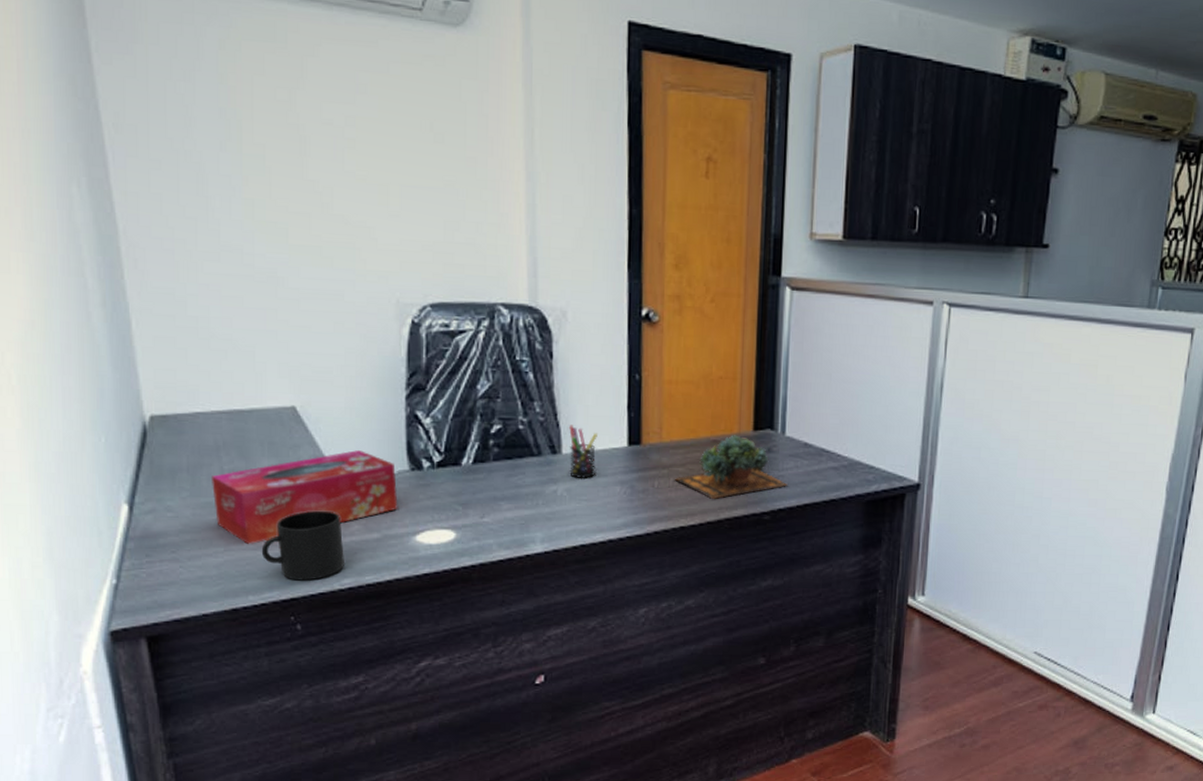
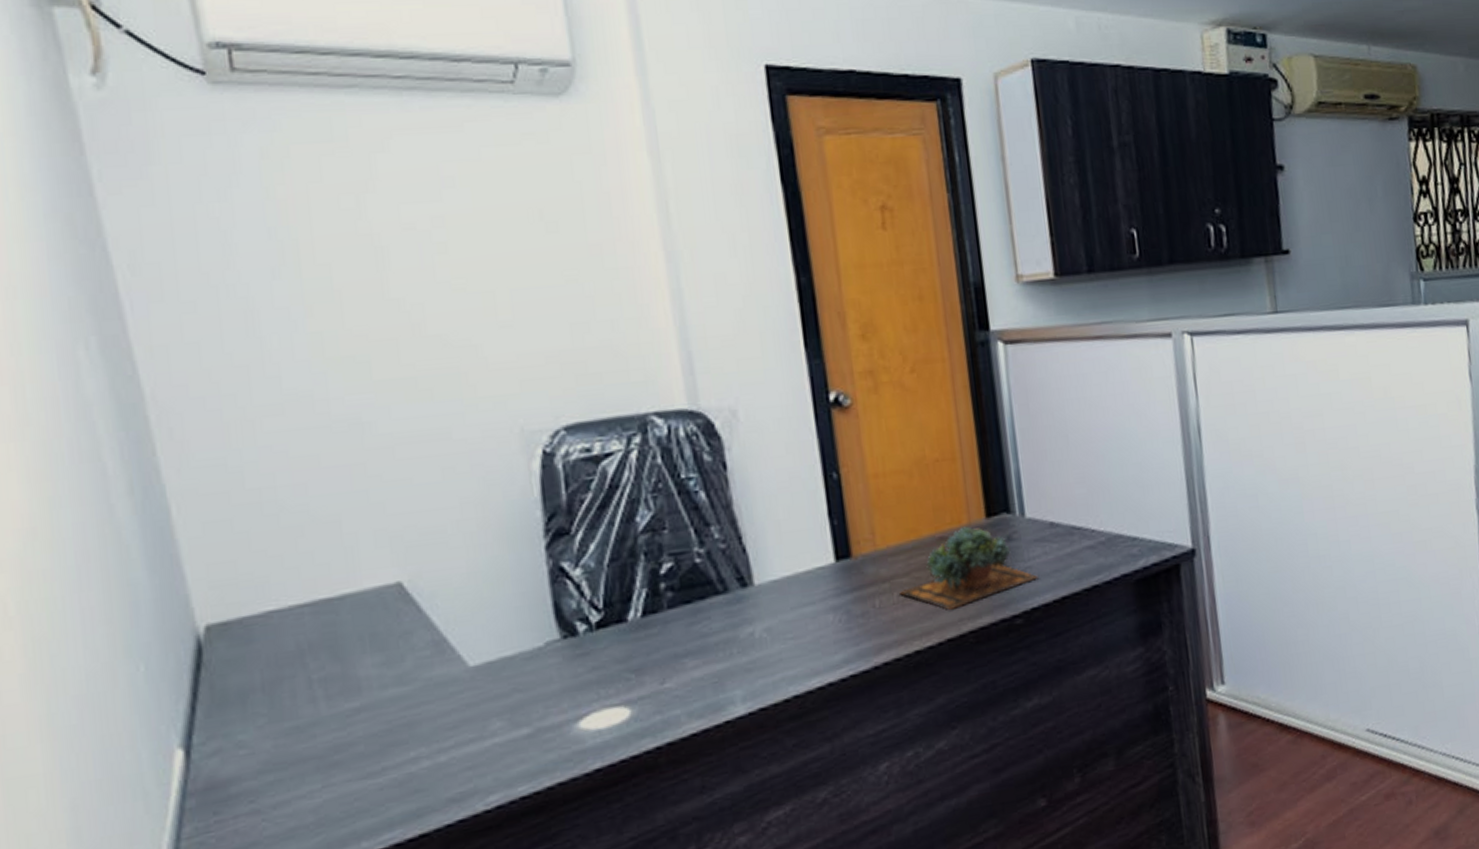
tissue box: present [212,450,398,544] -> none [296,624,551,773]
mug: present [261,510,344,581] -> none [373,709,488,810]
pen holder: present [569,425,597,480] -> none [758,547,800,613]

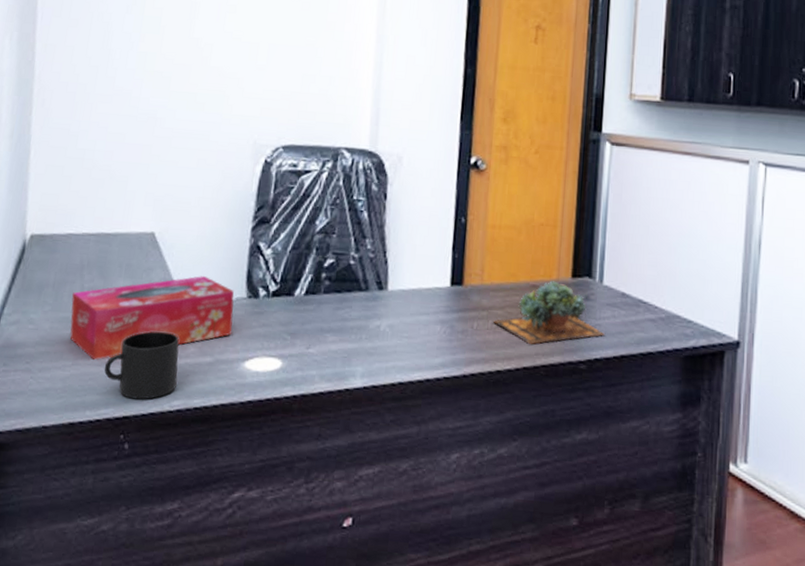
tissue box: none [296,624,551,773] -> present [70,276,234,360]
mug: none [373,709,488,810] -> present [104,331,179,400]

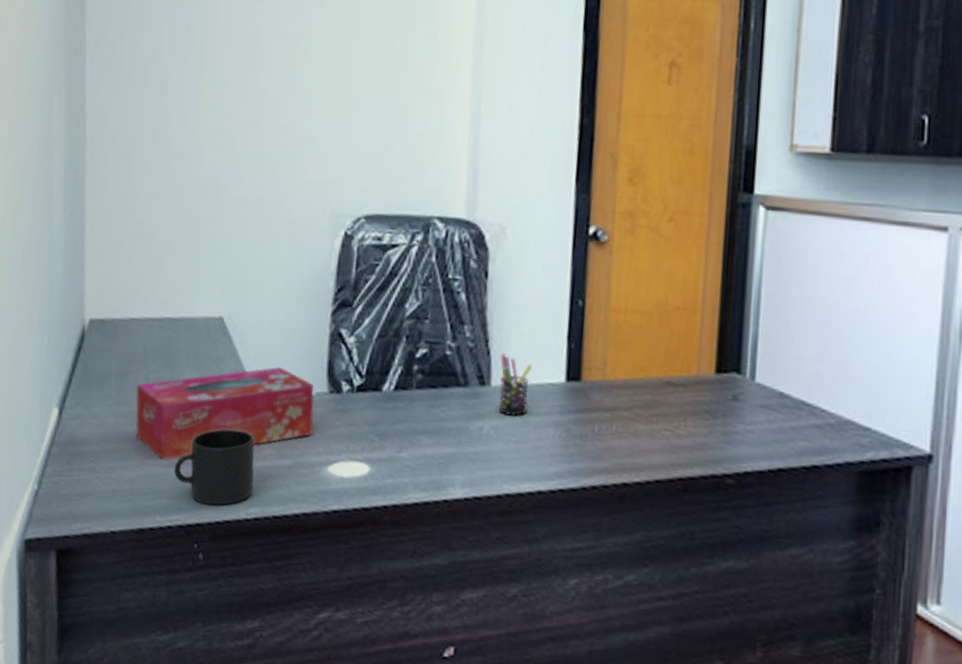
pen holder: none [394,262,422,317] -> present [498,353,532,417]
succulent plant: present [492,281,606,345] -> none [617,377,759,453]

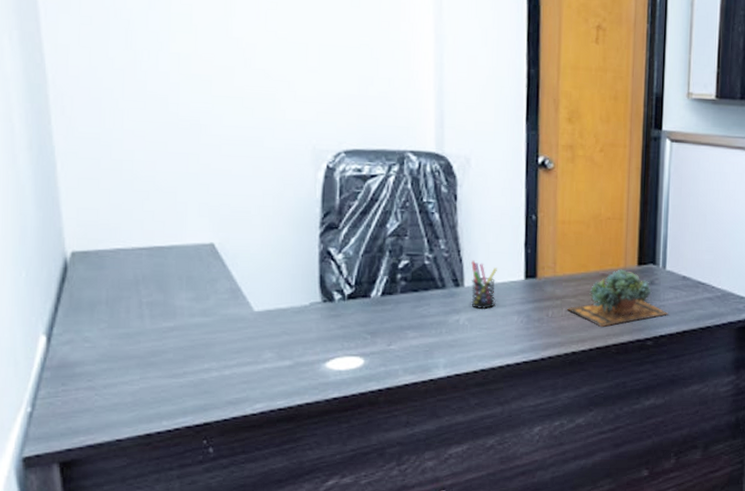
tissue box: present [136,367,314,460] -> none [130,284,310,372]
mug: present [173,429,255,506] -> none [176,340,257,406]
succulent plant: none [617,377,759,453] -> present [566,269,669,327]

